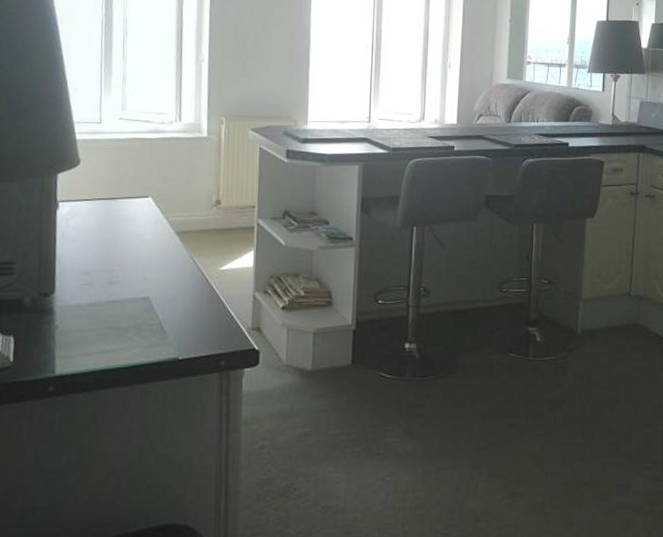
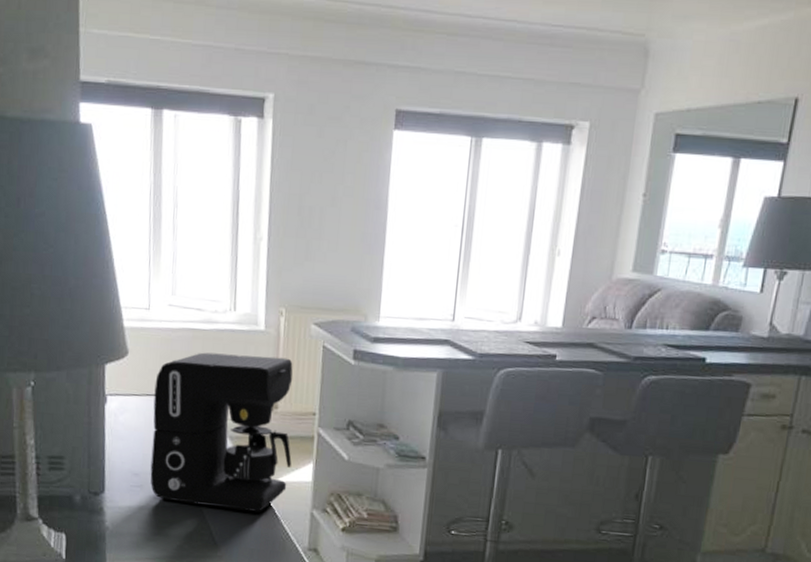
coffee maker: none [100,158,234,299] -> present [150,352,293,512]

